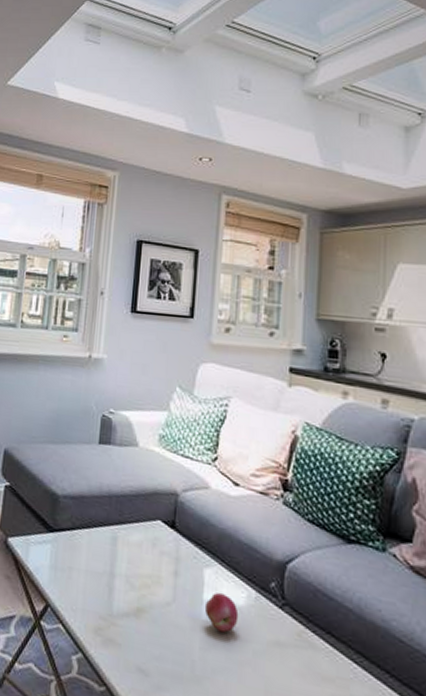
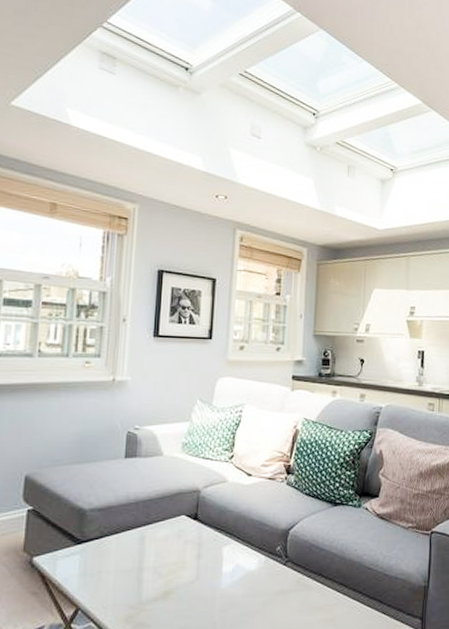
apple: present [204,593,239,633] -> none [223,564,252,594]

